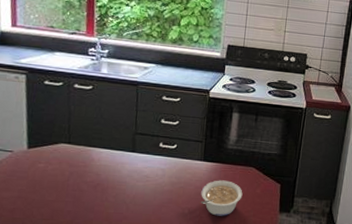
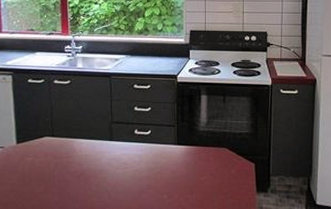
legume: present [200,180,243,216] -> none [177,163,218,199]

